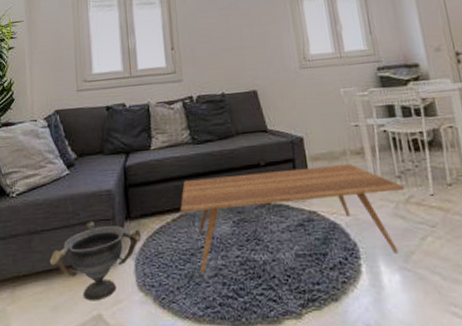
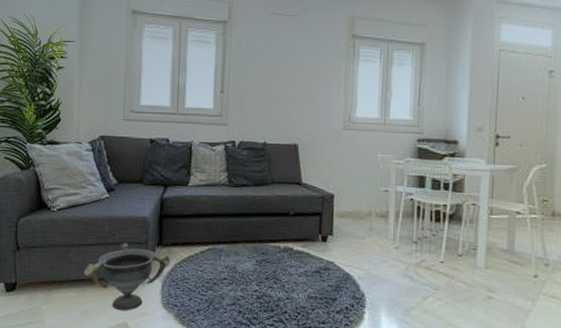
coffee table: present [180,164,405,273] -> none [209,218,419,308]

